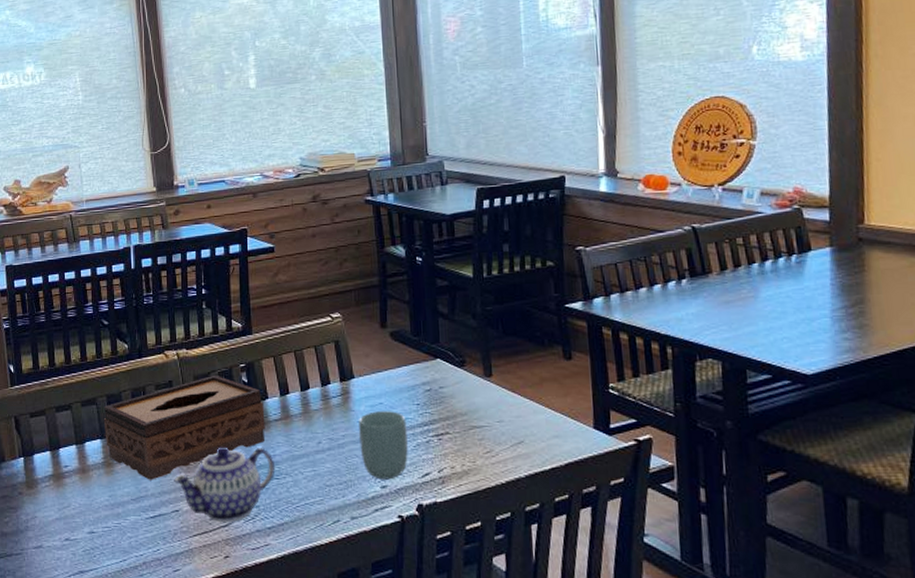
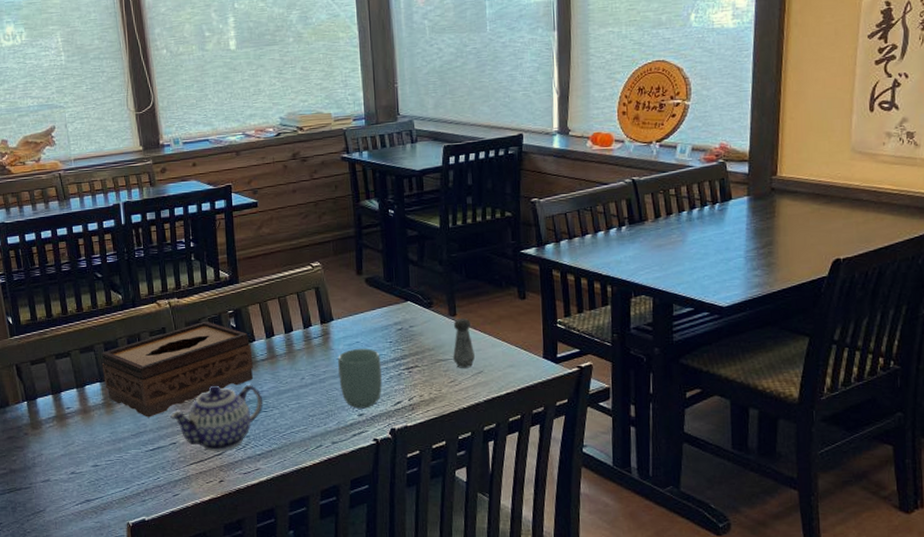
salt shaker: none [488,380,514,437] -> present [452,318,475,368]

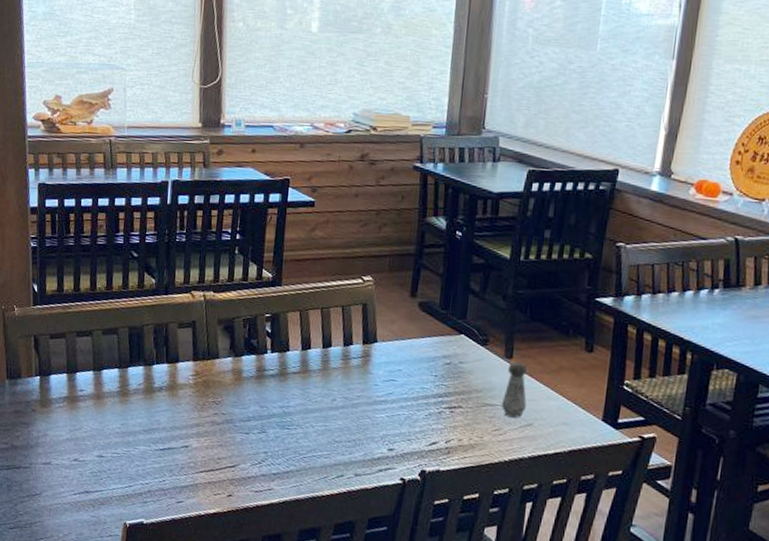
tissue box: present [101,321,253,418] -> none [123,321,284,415]
teapot: present [170,385,263,451] -> none [186,391,288,464]
cup: present [338,349,382,409] -> none [373,377,422,444]

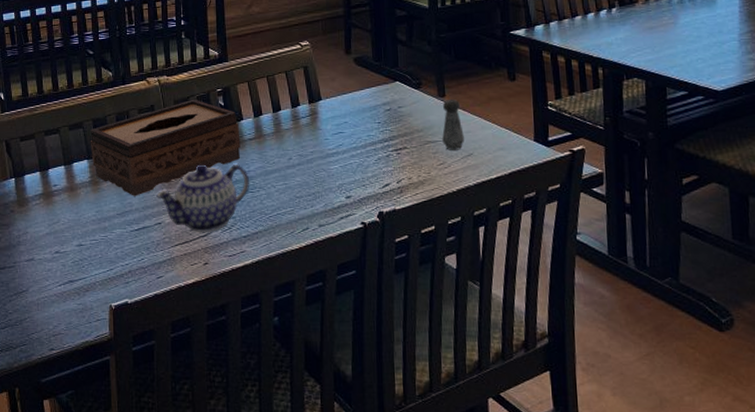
tissue box: none [123,321,284,415] -> present [90,99,241,196]
teapot: none [186,391,288,464] -> present [156,164,250,232]

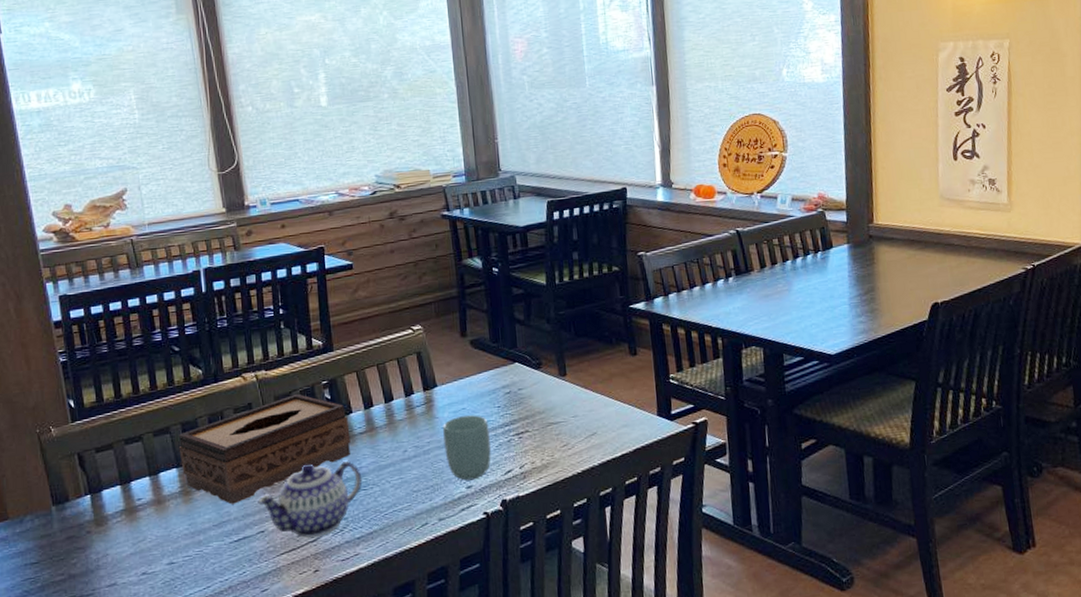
cup: none [326,129,370,191] -> present [443,415,491,481]
salt shaker: present [441,99,464,150] -> none [564,378,587,431]

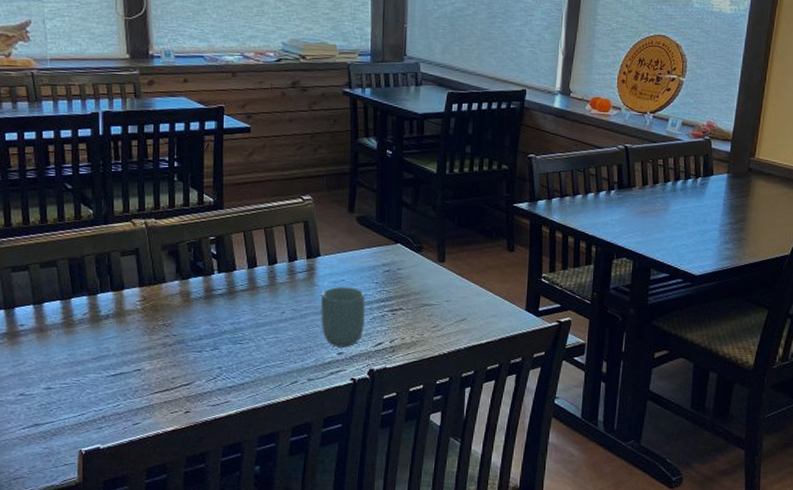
tissue box: present [178,393,351,505] -> none [64,245,232,341]
teapot: present [258,461,362,538] -> none [137,312,239,381]

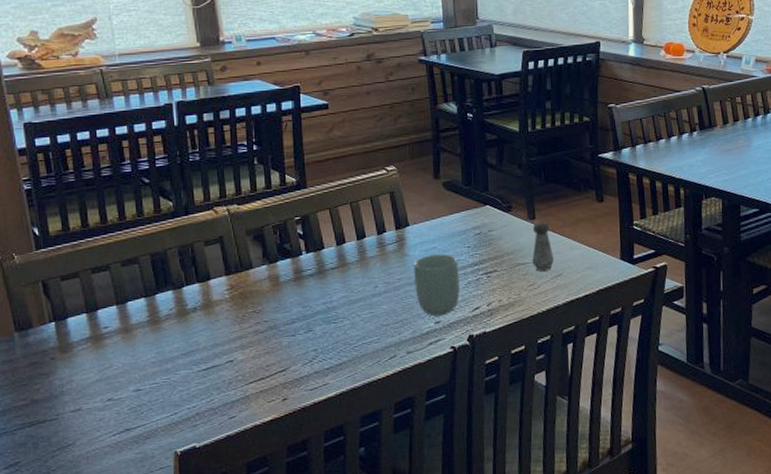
salt shaker: none [437,265,459,315] -> present [531,222,554,272]

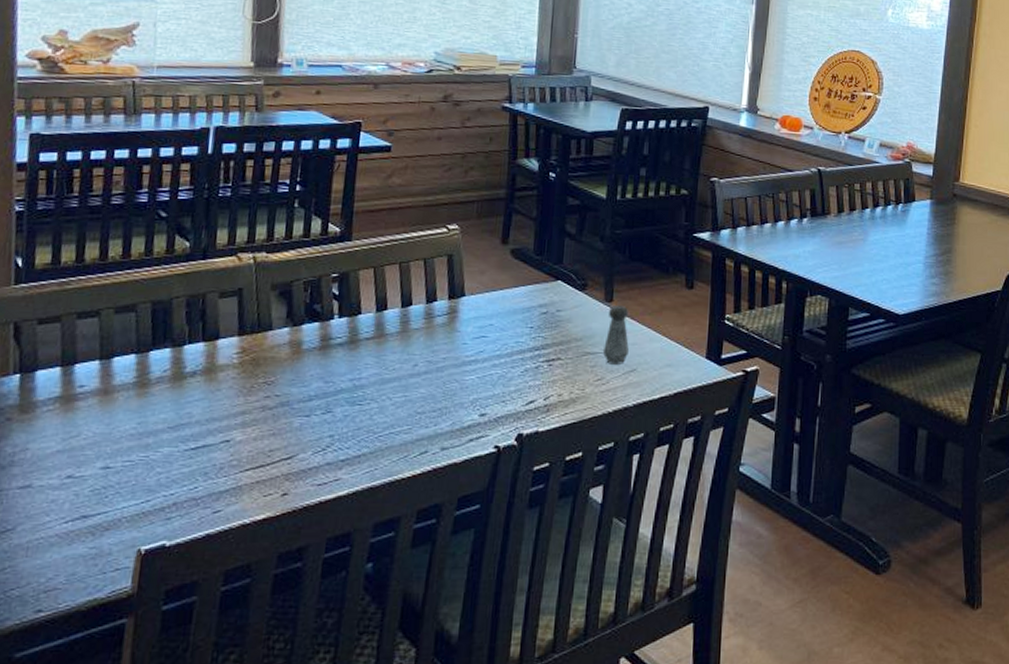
cup: present [414,254,460,316] -> none [461,333,517,407]

